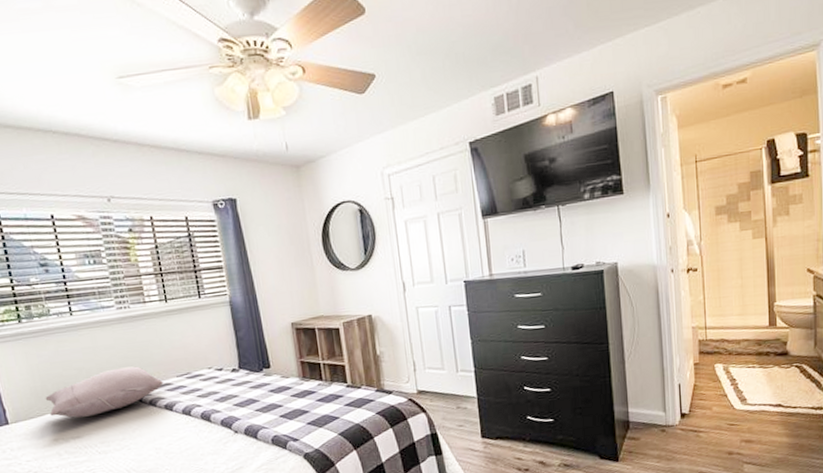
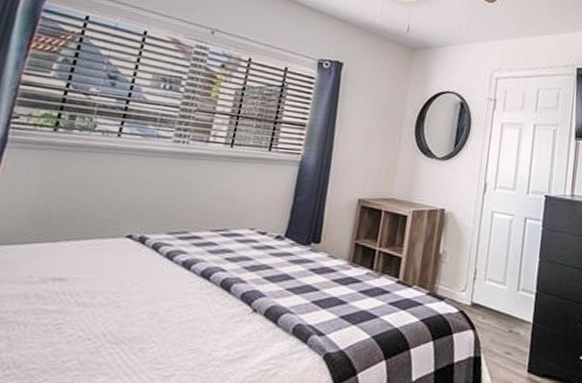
pillow: present [45,366,164,418] -> none [38,206,193,257]

